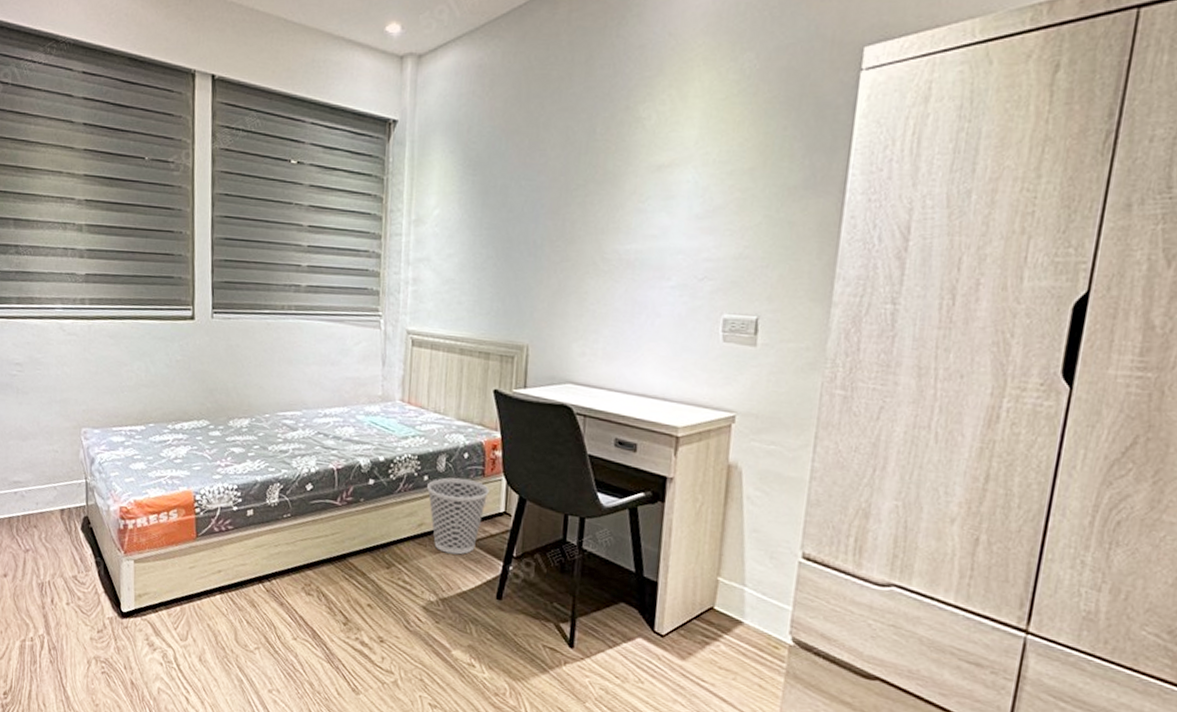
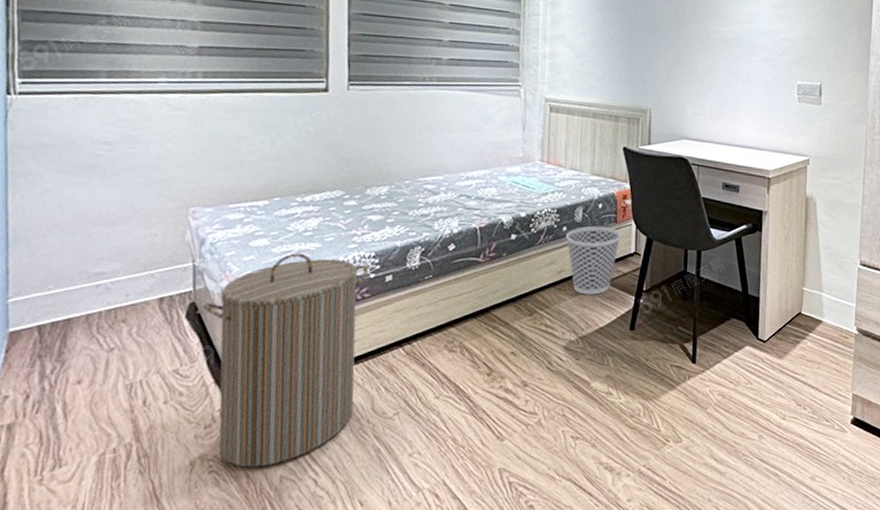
laundry hamper: none [94,479,231,677] -> present [203,253,368,467]

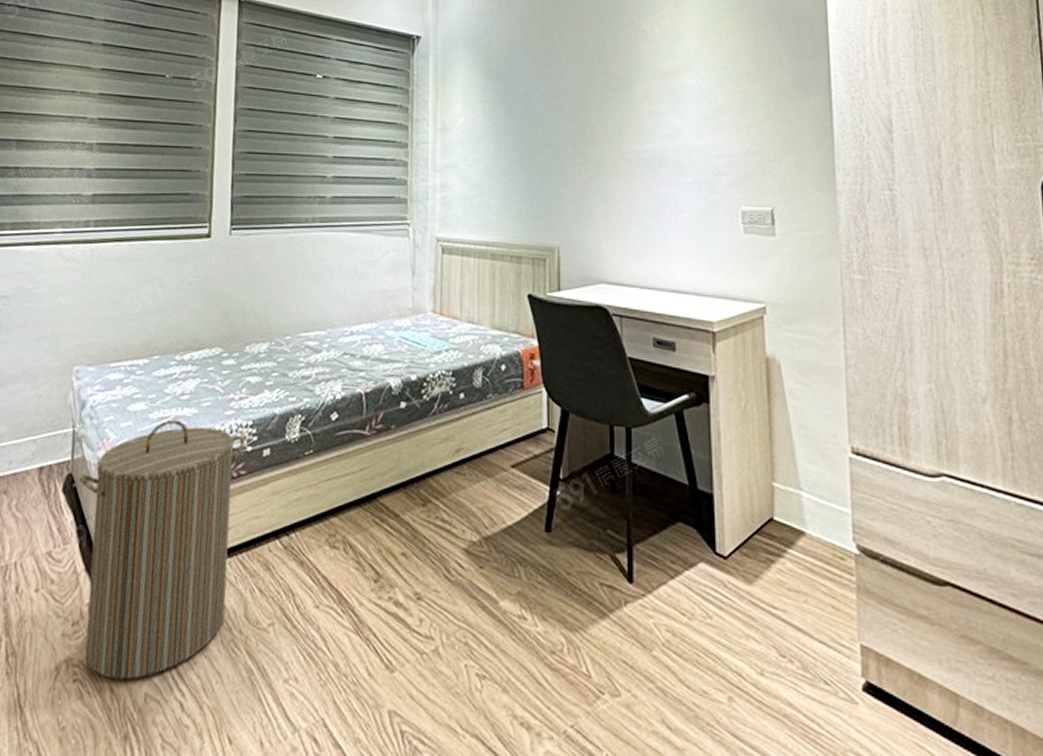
wastebasket: present [566,226,621,295] -> none [464,392,530,482]

